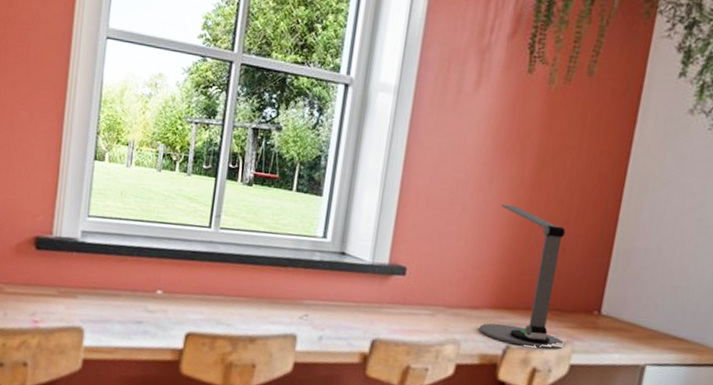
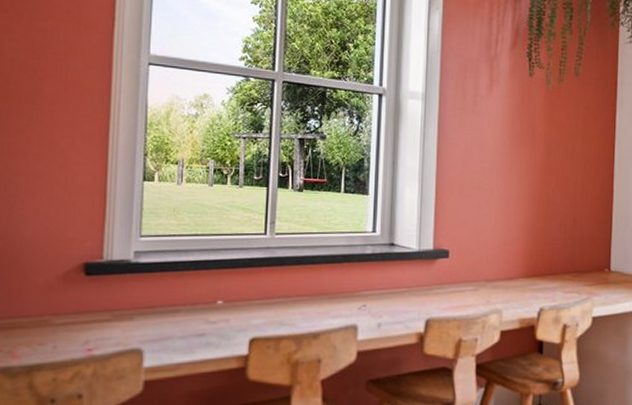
desk lamp: present [478,204,566,350] -> none [516,186,586,307]

